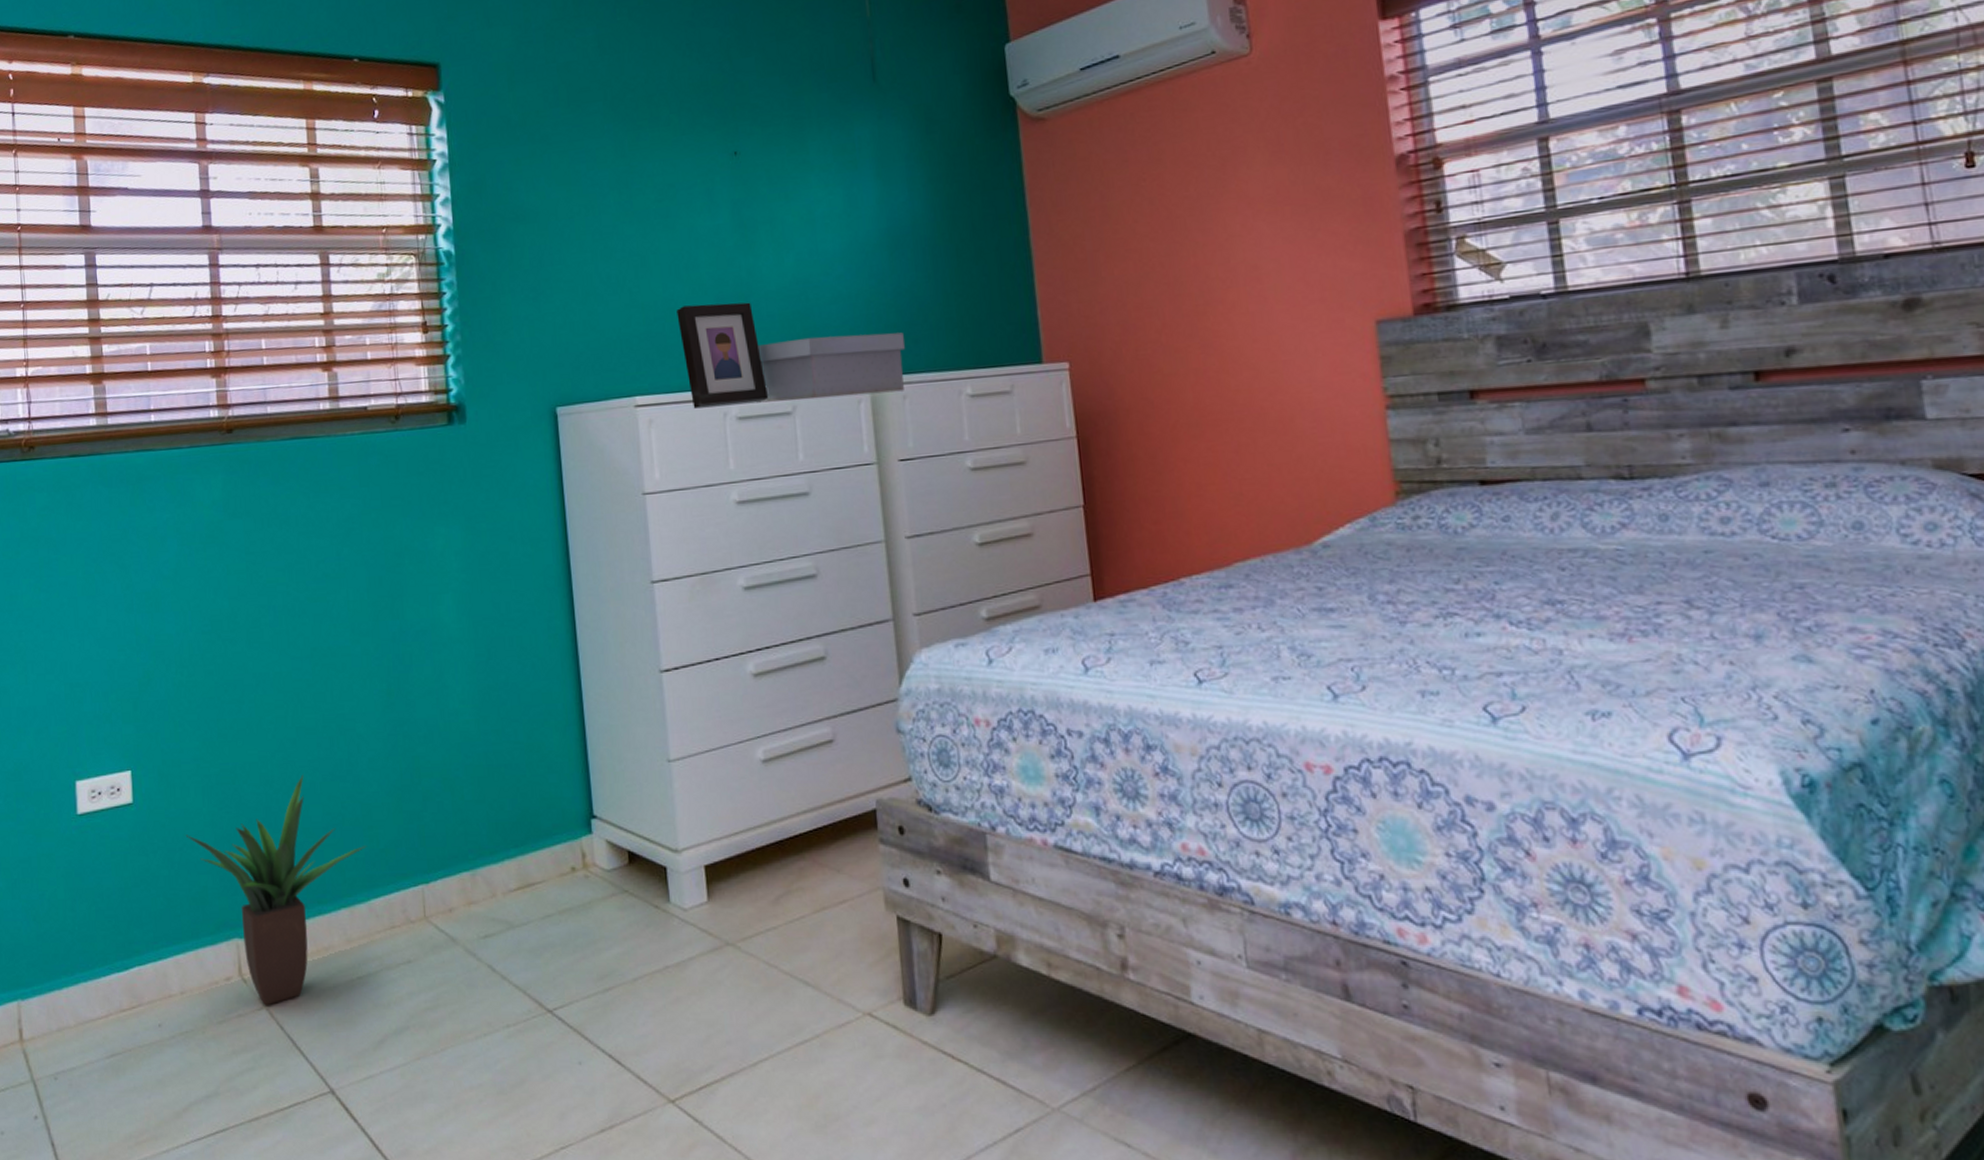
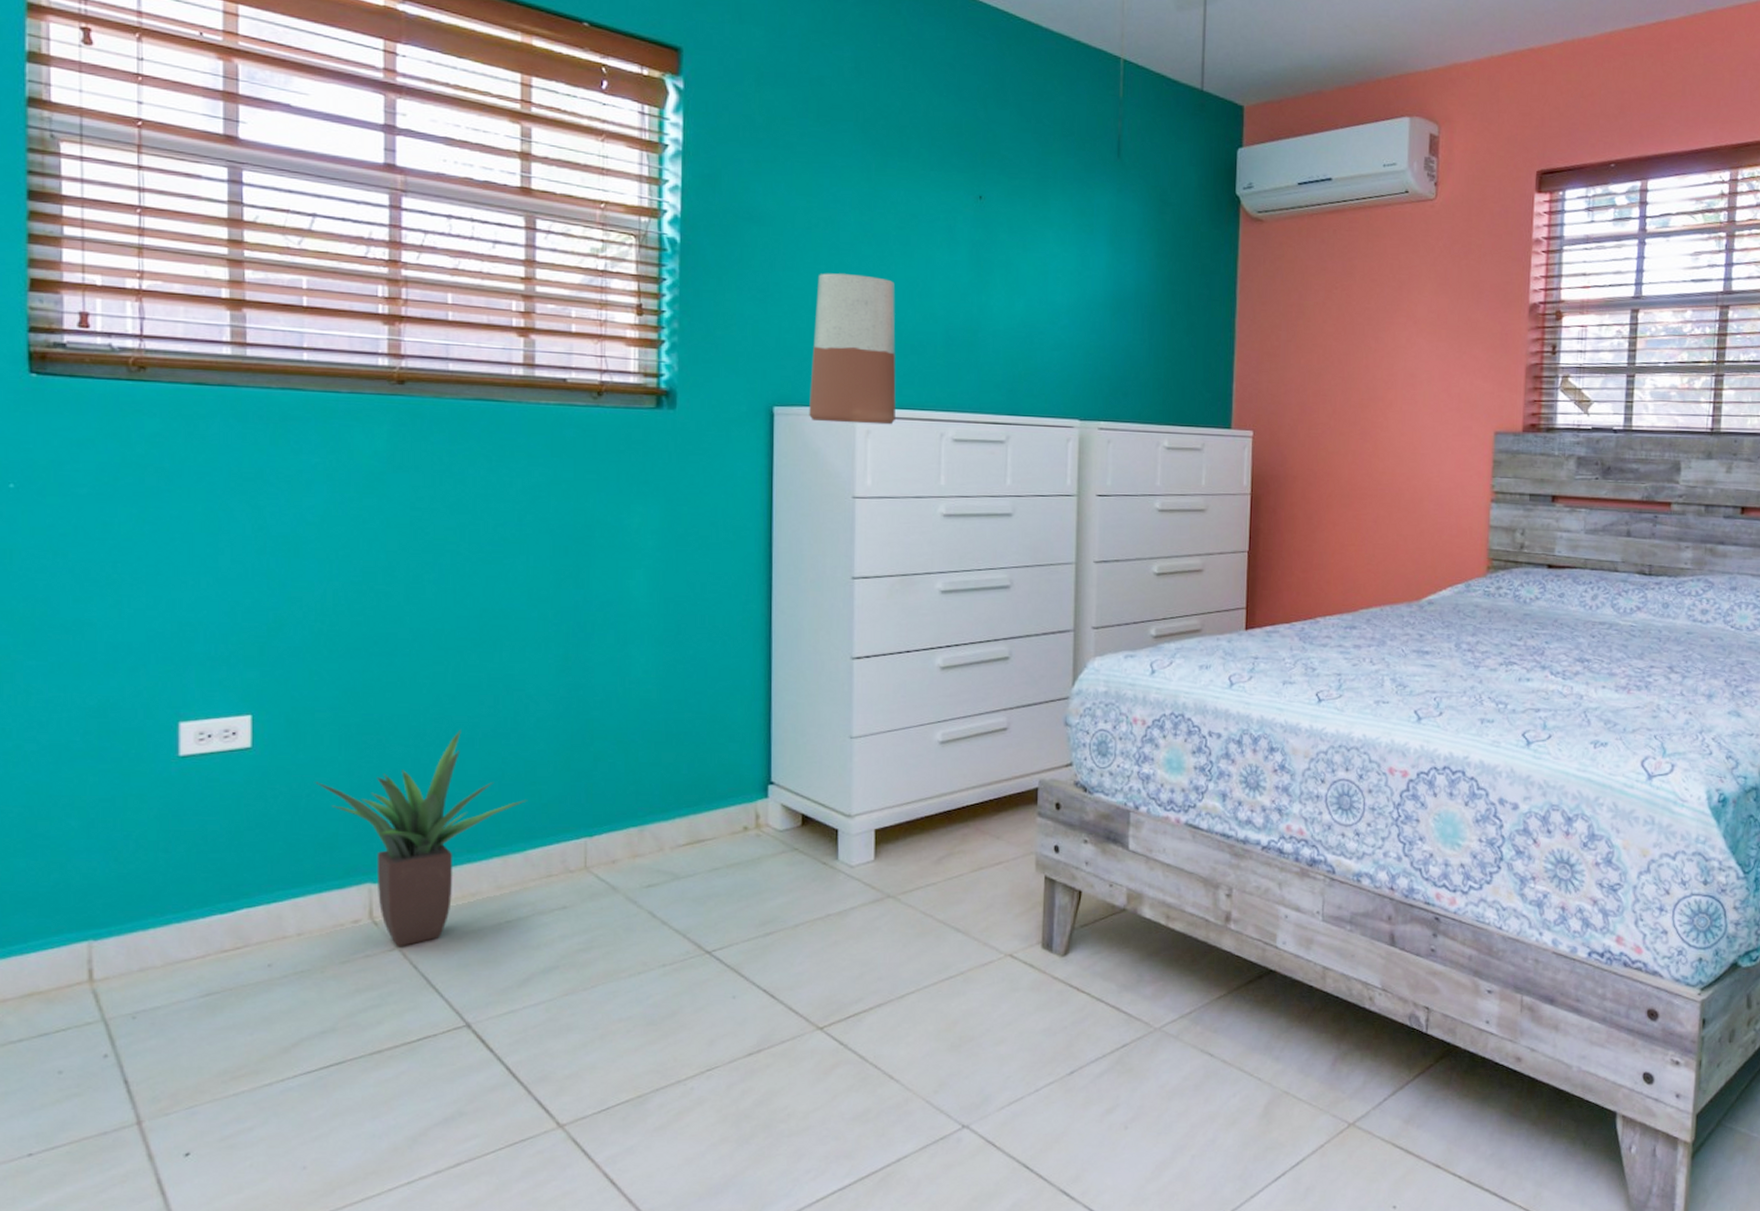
vase: none [585,256,676,417] -> present [809,273,896,425]
picture frame: present [676,302,769,409] -> none [905,330,986,429]
decorative box: present [757,332,905,403] -> none [973,376,1115,436]

